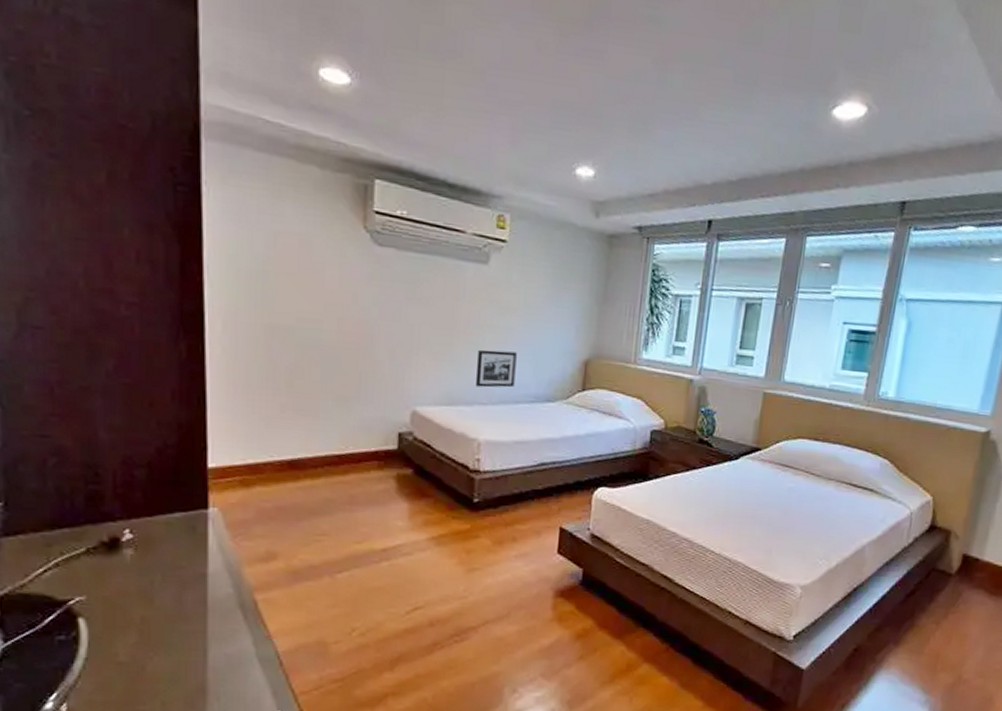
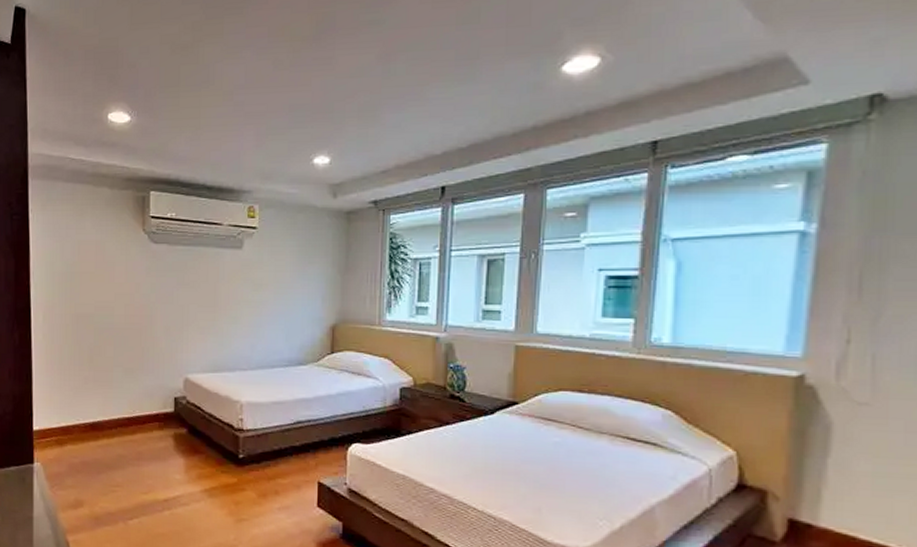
picture frame: present [476,349,517,388] -> none [237,322,270,355]

